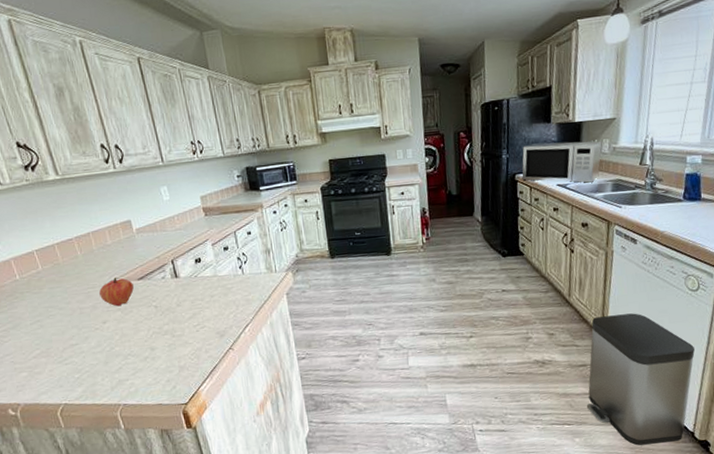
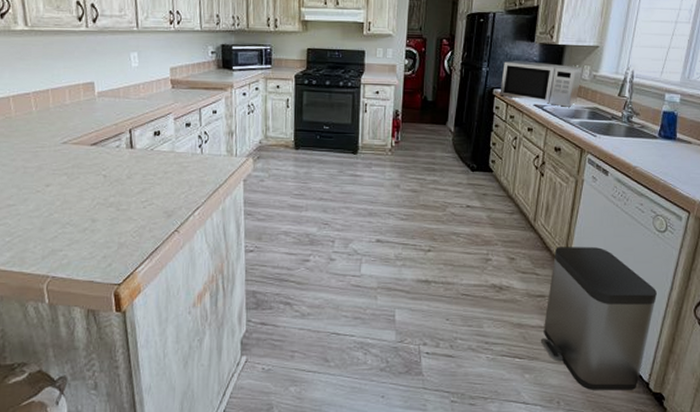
fruit: present [99,277,134,307] -> none [48,139,85,171]

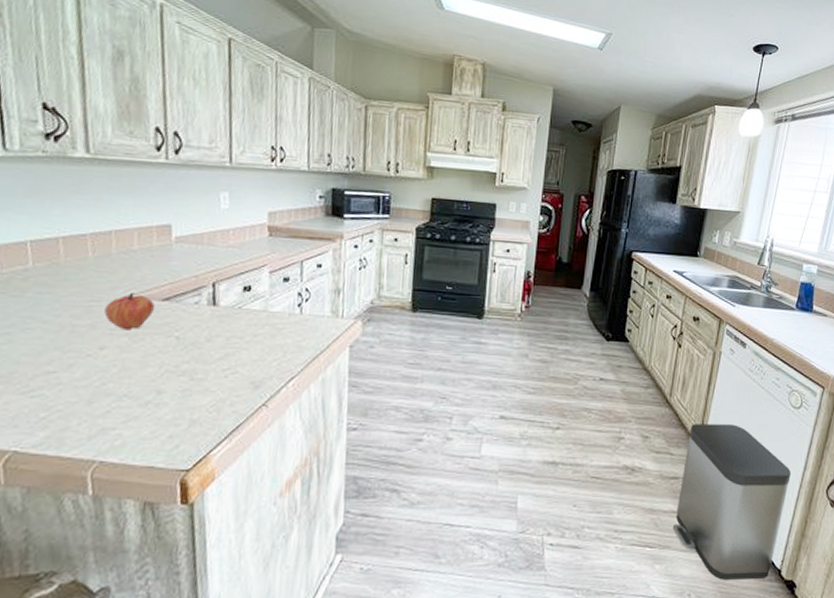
fruit: none [48,139,85,171] -> present [104,292,155,331]
microwave: present [500,60,583,107] -> none [639,222,724,274]

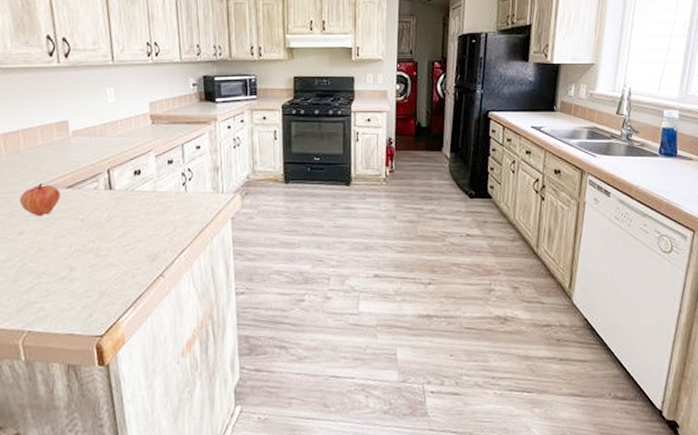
pedal bin: present [672,424,791,580] -> none [548,272,666,422]

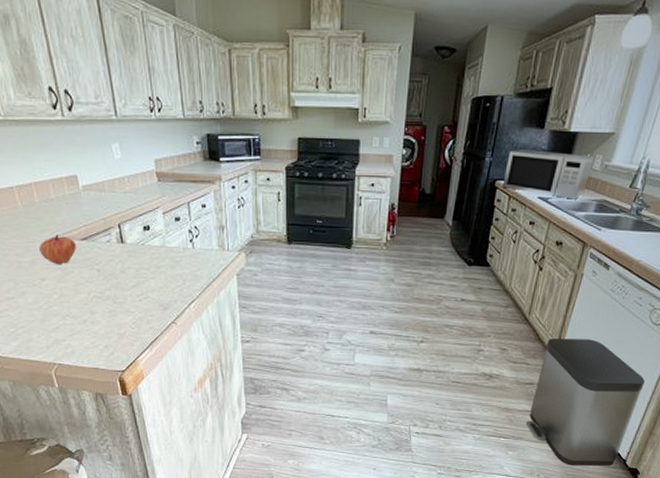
microwave: none [495,81,579,128] -> present [502,149,595,200]
pedal bin: none [548,272,666,422] -> present [525,338,645,466]

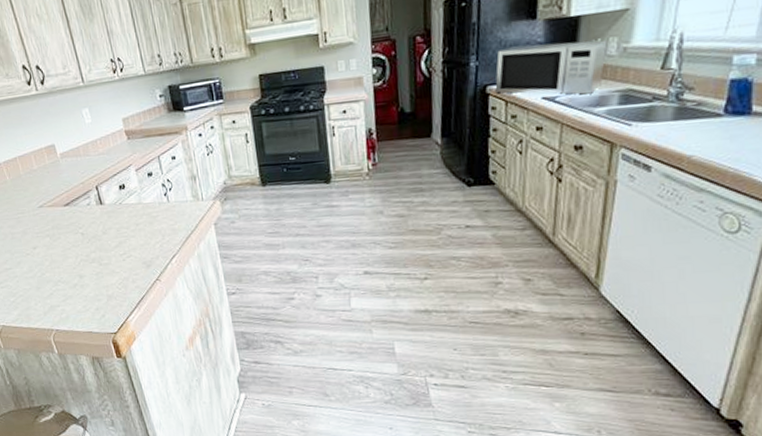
fruit: present [39,234,76,265] -> none [28,202,61,233]
pedal bin: present [525,338,645,466] -> none [571,258,728,418]

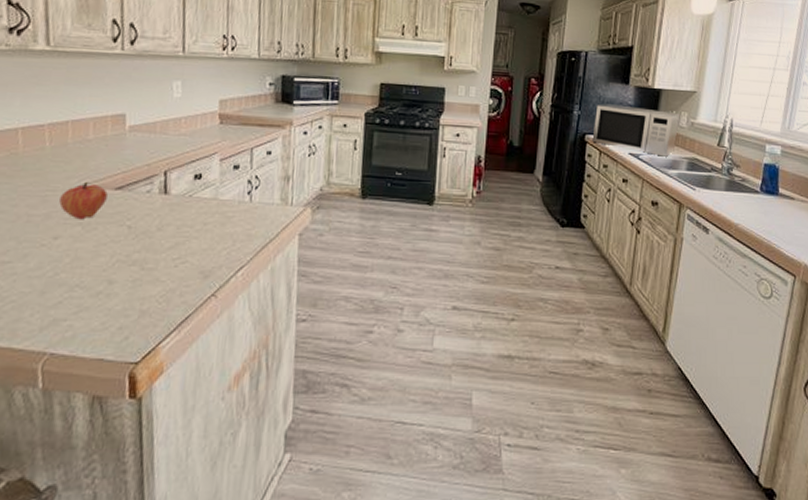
fruit: none [28,202,61,233] -> present [59,181,108,220]

